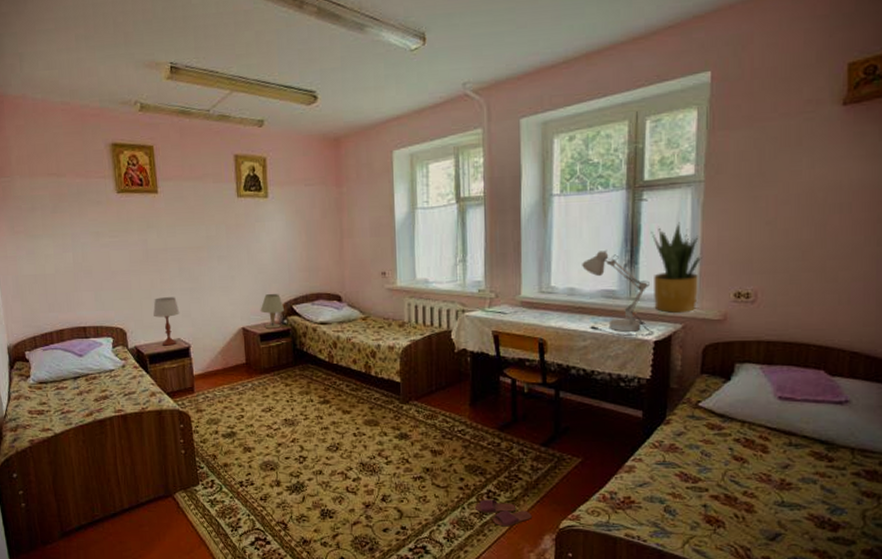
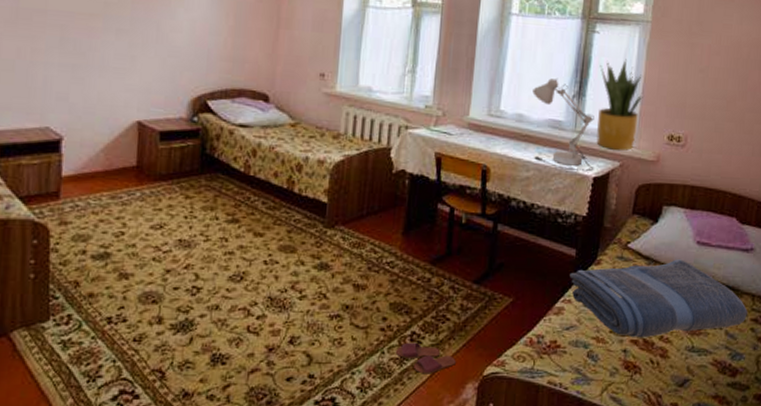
table lamp: present [153,297,180,346] -> none [15,71,54,136]
table lamp: present [260,293,285,329] -> none [164,82,197,127]
towel: none [638,415,847,494] -> present [570,259,748,338]

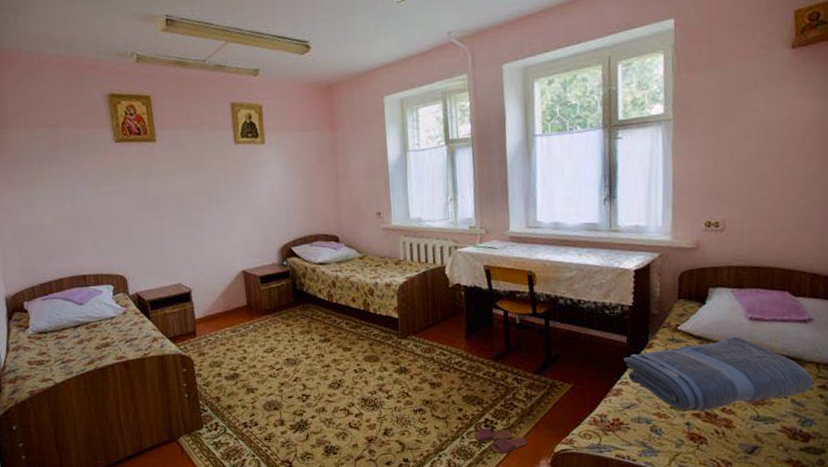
desk lamp: present [532,77,594,172] -> none [565,185,634,266]
planter: present [596,59,643,151] -> none [627,158,674,243]

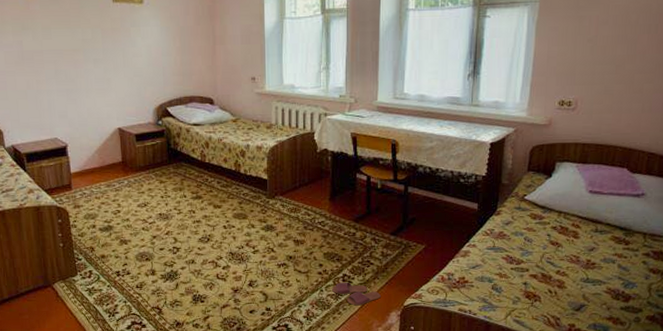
towel: present [624,336,813,412] -> none [473,207,639,273]

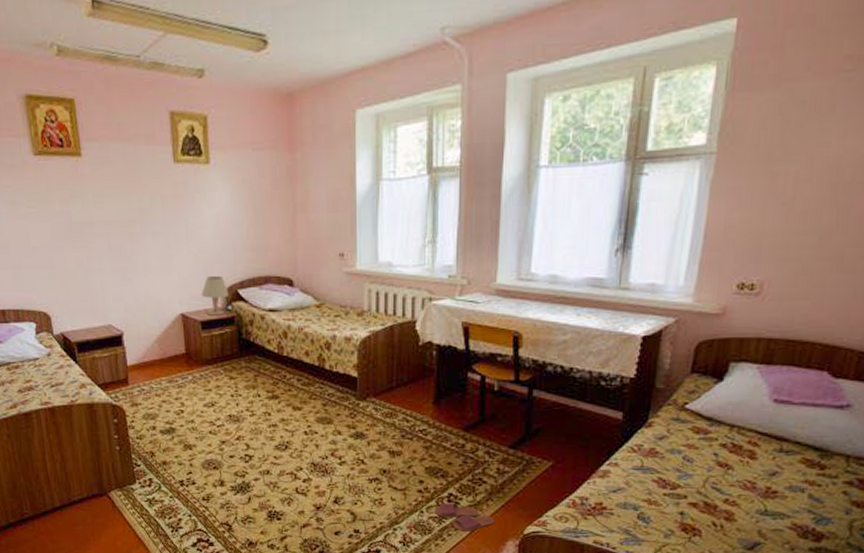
table lamp: none [135,95,160,129] -> present [201,275,229,316]

